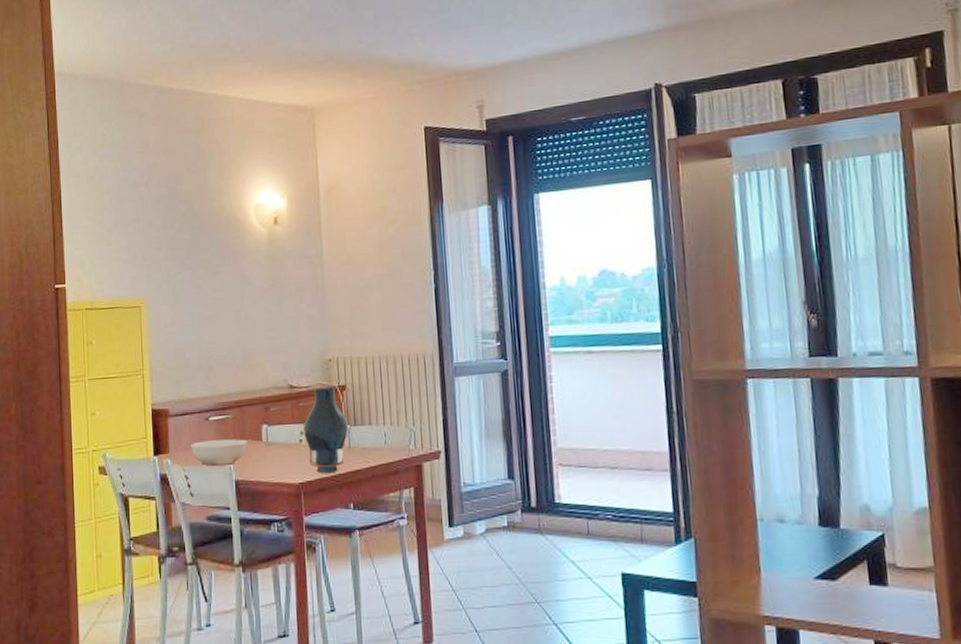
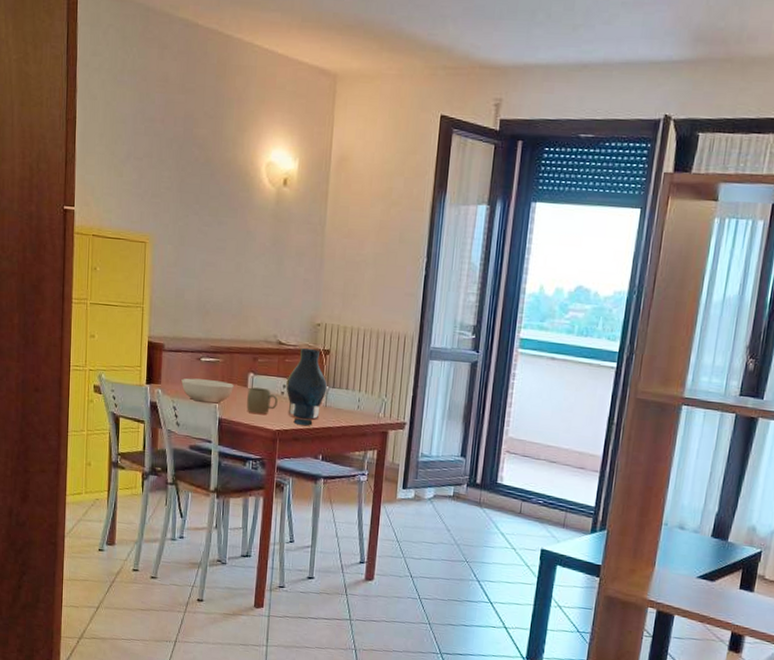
mug: none [263,439,297,468] -> present [247,387,278,414]

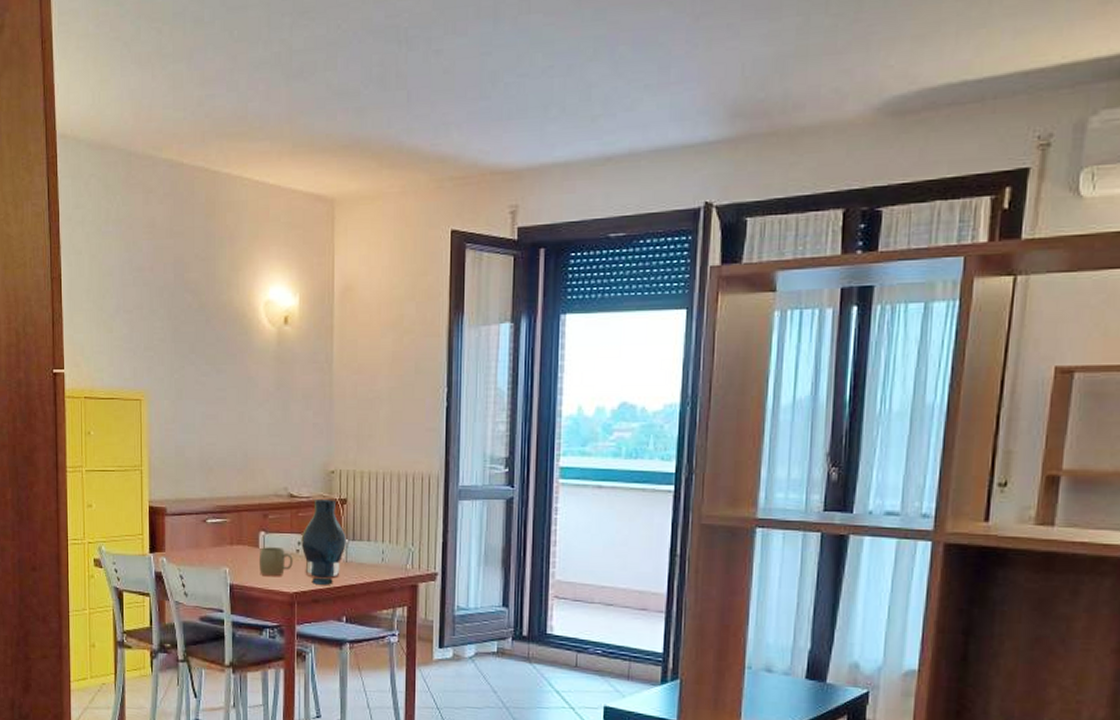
bowl: present [181,378,235,405] -> none [187,542,245,570]

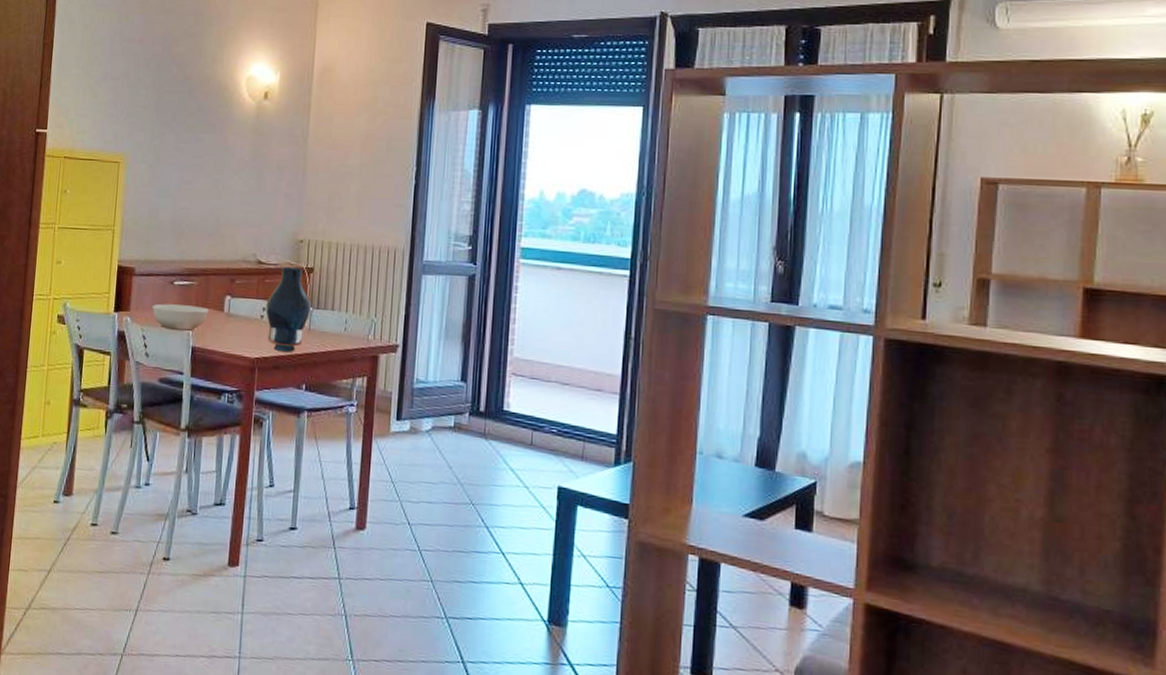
bowl: none [187,542,245,570] -> present [152,303,210,332]
mug: present [260,547,293,576] -> none [222,311,257,341]

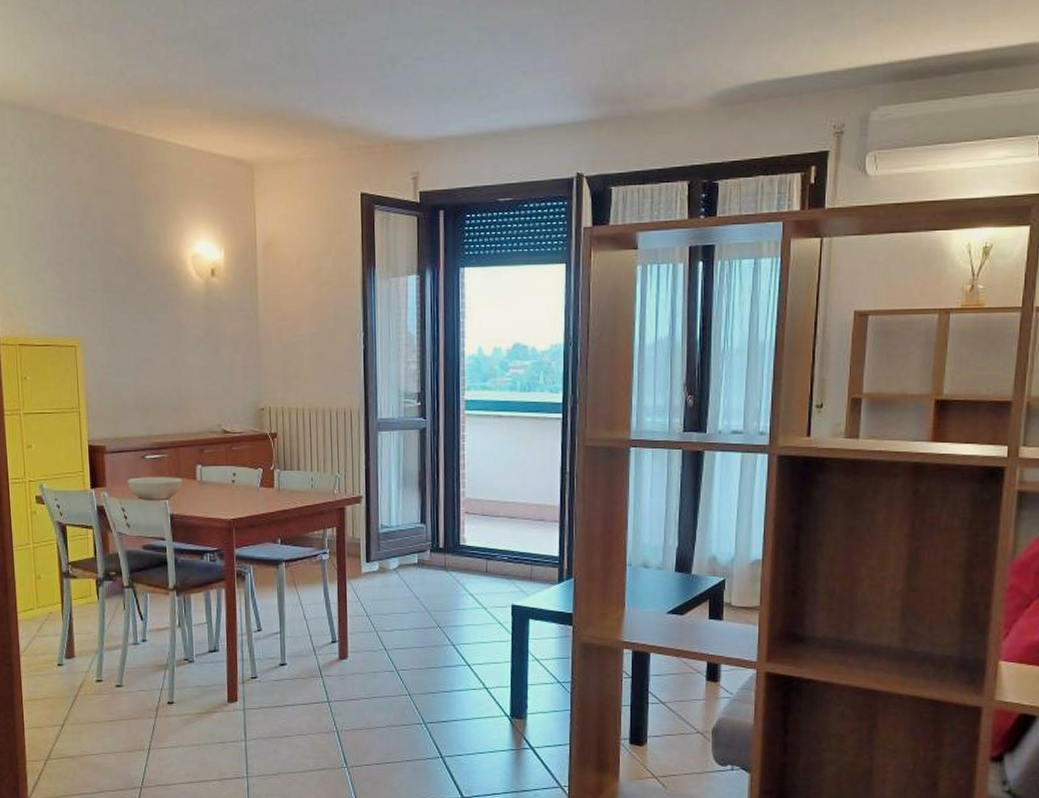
vase: present [266,267,311,352] -> none [236,434,278,511]

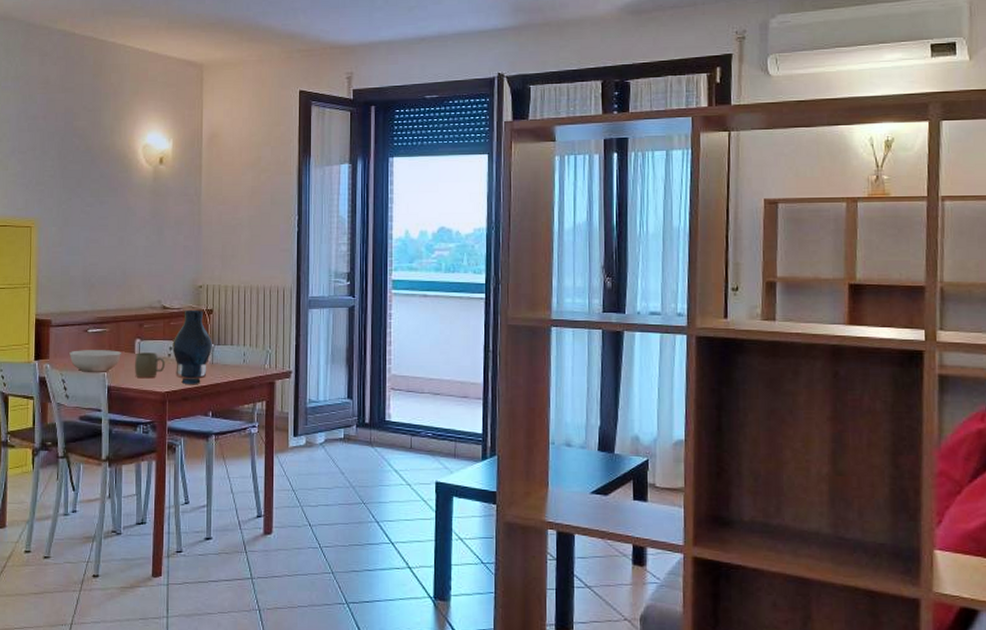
mug: none [197,479,229,505] -> present [135,353,165,378]
vase: none [236,434,278,511] -> present [172,311,212,384]

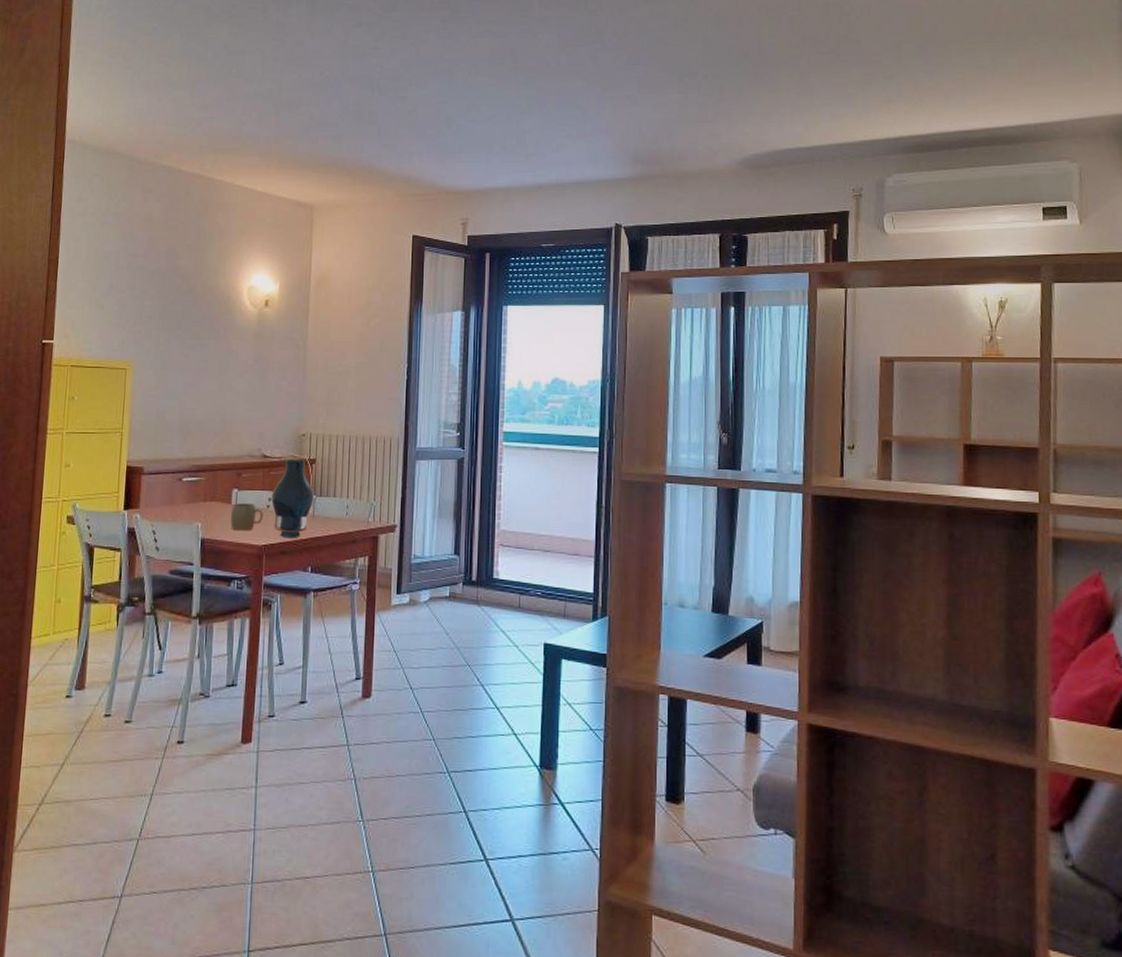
bowl: present [69,350,122,373] -> none [161,499,218,525]

